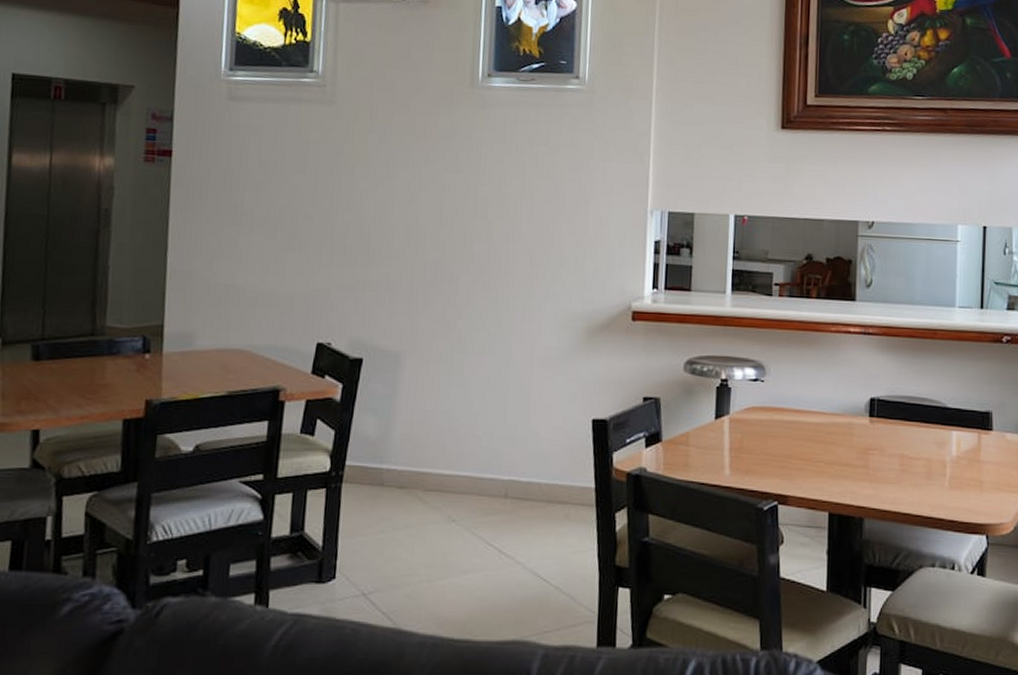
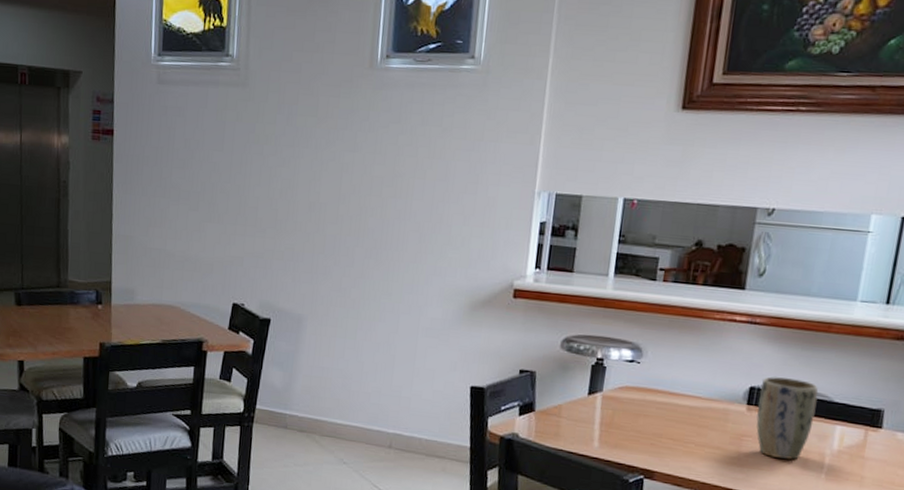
plant pot: none [879,386,933,470] -> present [756,376,819,460]

